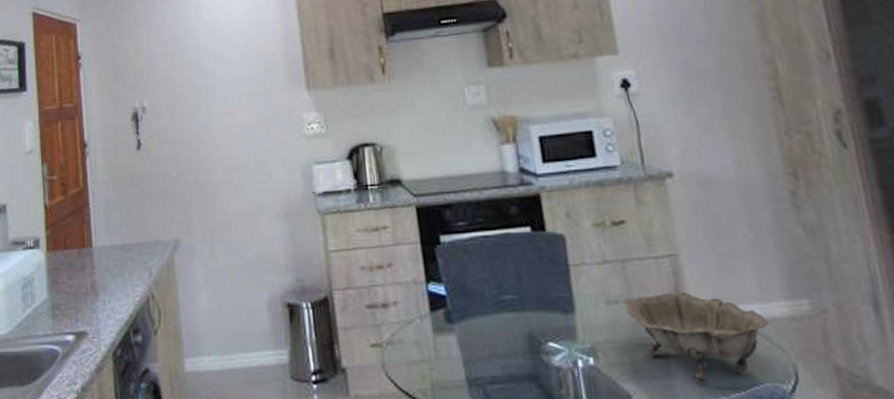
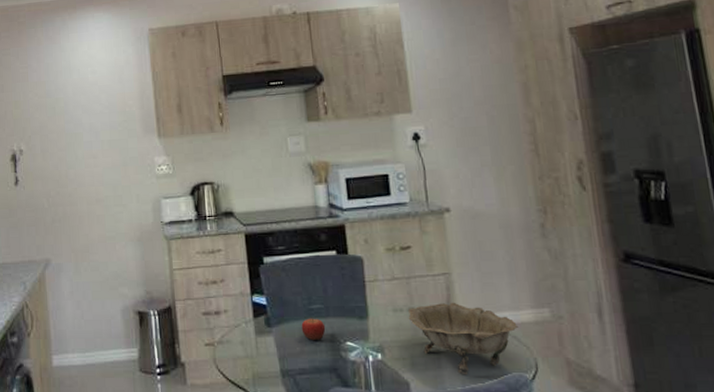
fruit: none [490,310,522,341] -> present [301,317,326,341]

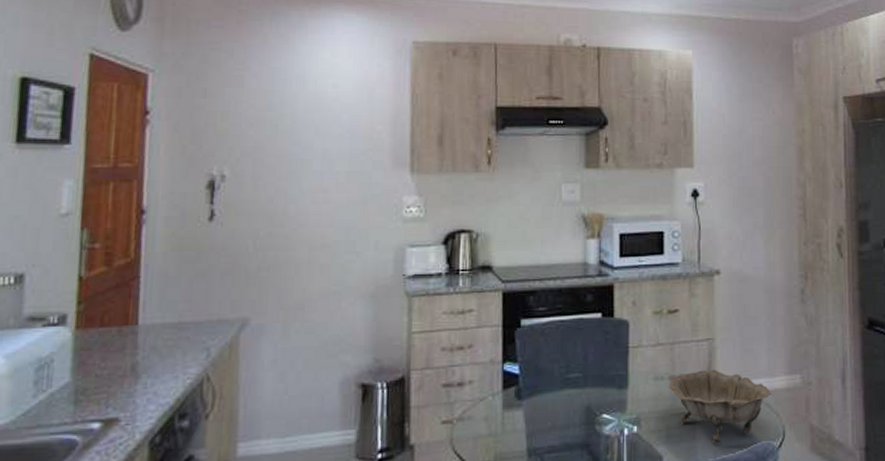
fruit: present [301,317,326,341] -> none [555,387,582,415]

